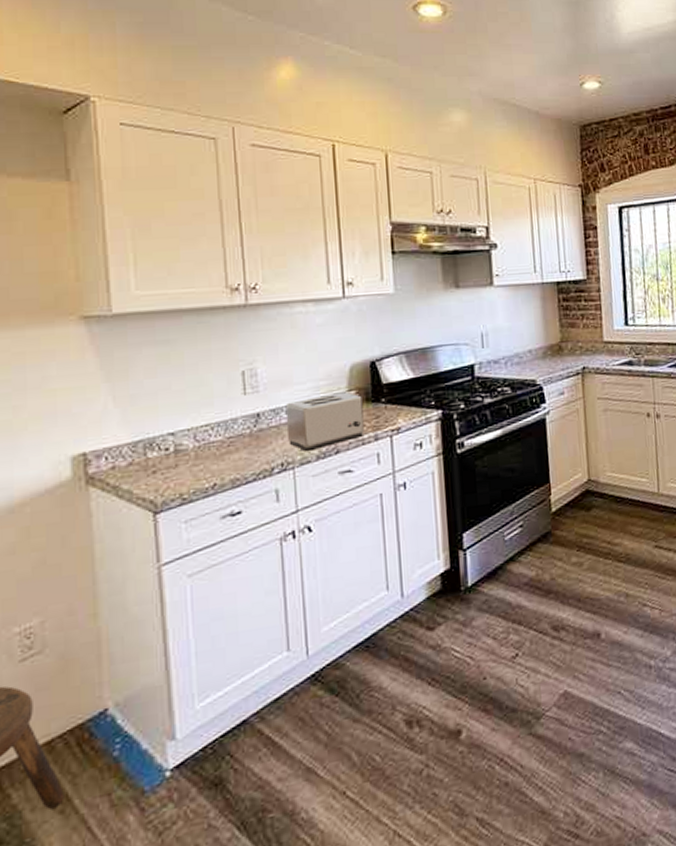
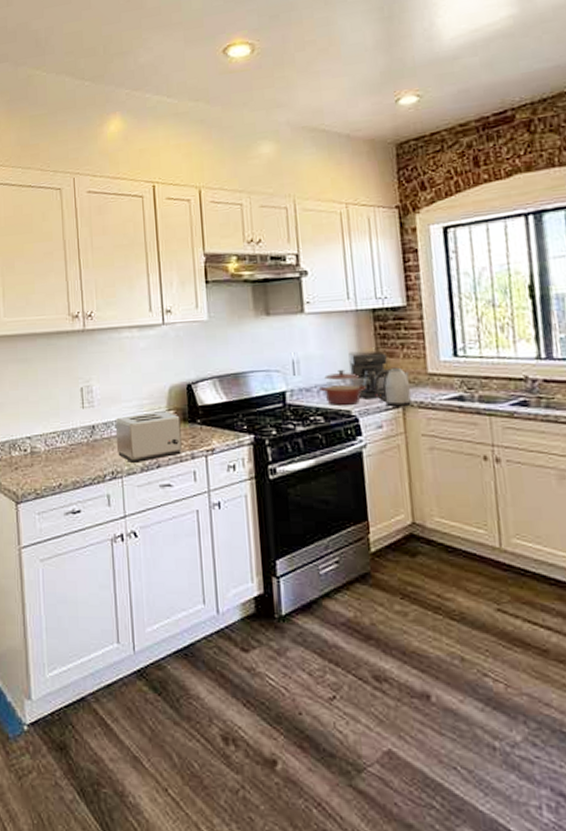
saucepan: none [507,340,550,376] -> present [319,369,366,405]
coffee maker: none [534,321,569,367] -> present [348,350,387,399]
kettle: none [556,337,589,374] -> present [373,367,411,407]

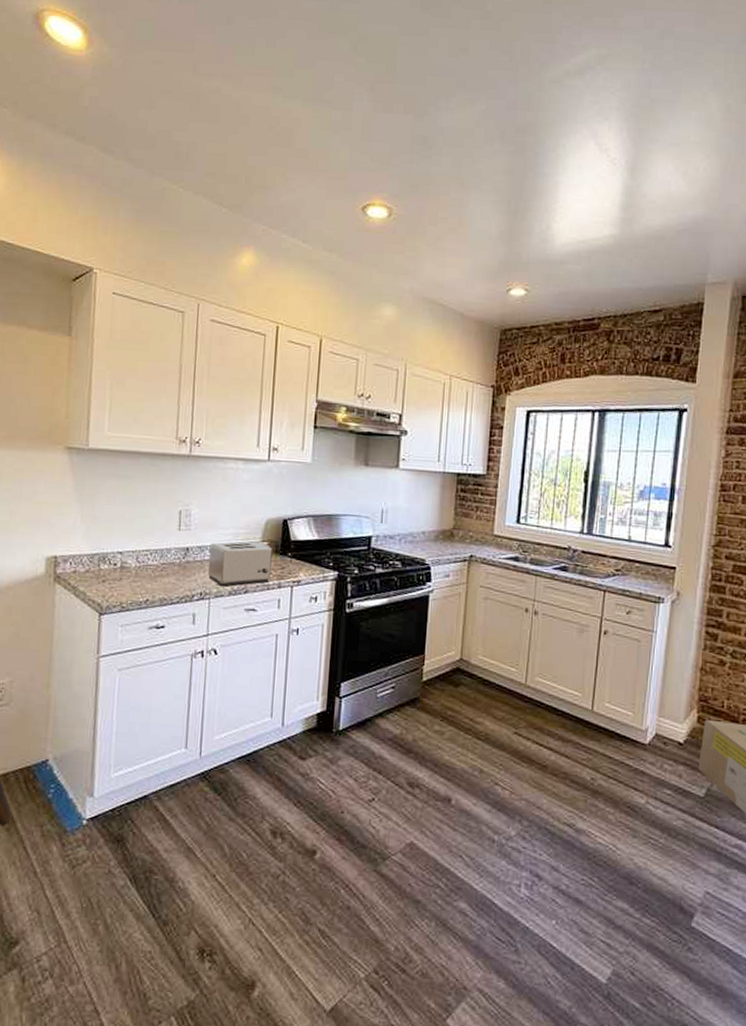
saucepan: present [319,369,366,405] -> none [401,522,441,555]
coffee maker: present [348,350,387,399] -> none [428,508,463,552]
kettle: present [373,367,411,407] -> none [447,526,479,561]

